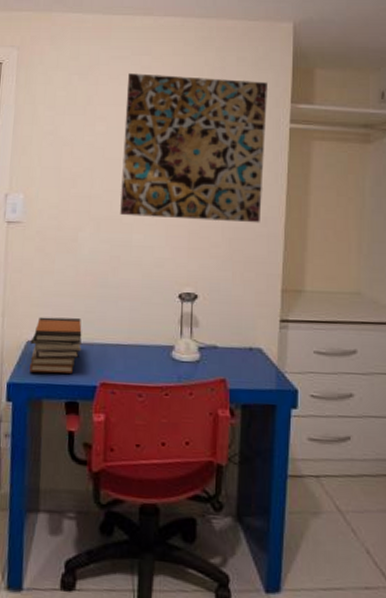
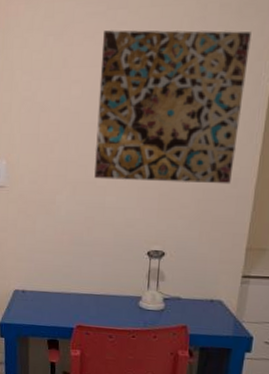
book stack: present [30,317,83,374] -> none [17,270,61,317]

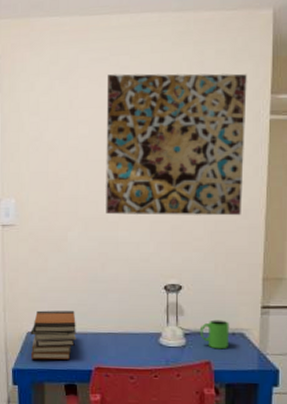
book stack: none [17,270,61,317] -> present [30,310,77,360]
mug: none [178,286,209,315] -> present [199,319,230,350]

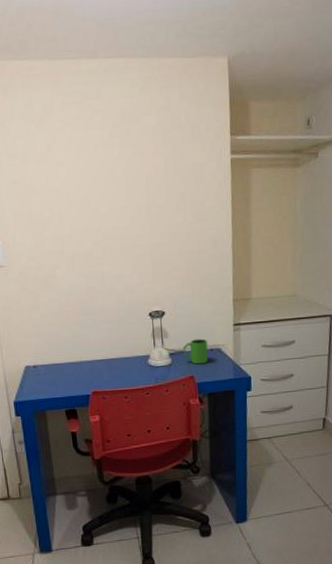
book stack: present [30,310,77,360] -> none [28,343,73,391]
wall art: present [106,73,247,216] -> none [81,117,212,251]

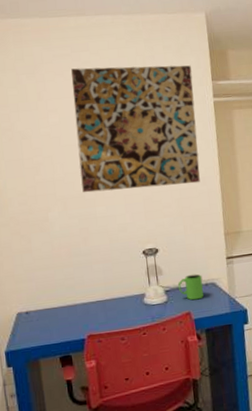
wall art: none [81,117,212,251] -> present [71,65,200,193]

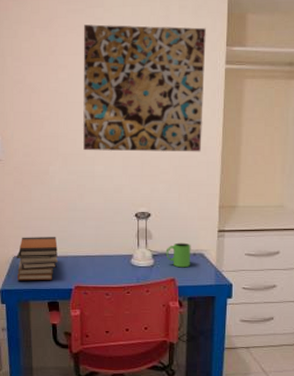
book stack: none [20,286,67,339] -> present [16,237,59,281]

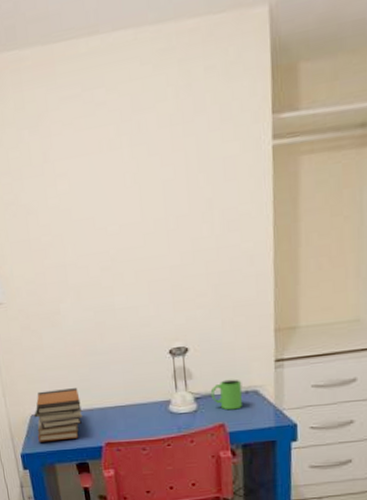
wall art: present [83,24,206,152] -> none [82,93,247,280]

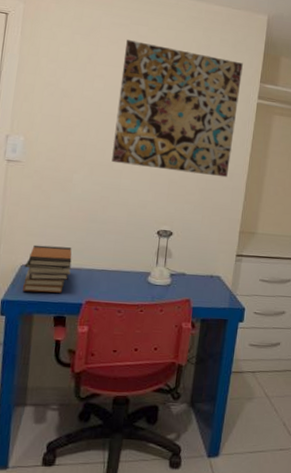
wall art: none [82,93,247,280] -> present [112,40,243,178]
mug: present [210,379,243,410] -> none [183,263,209,289]

